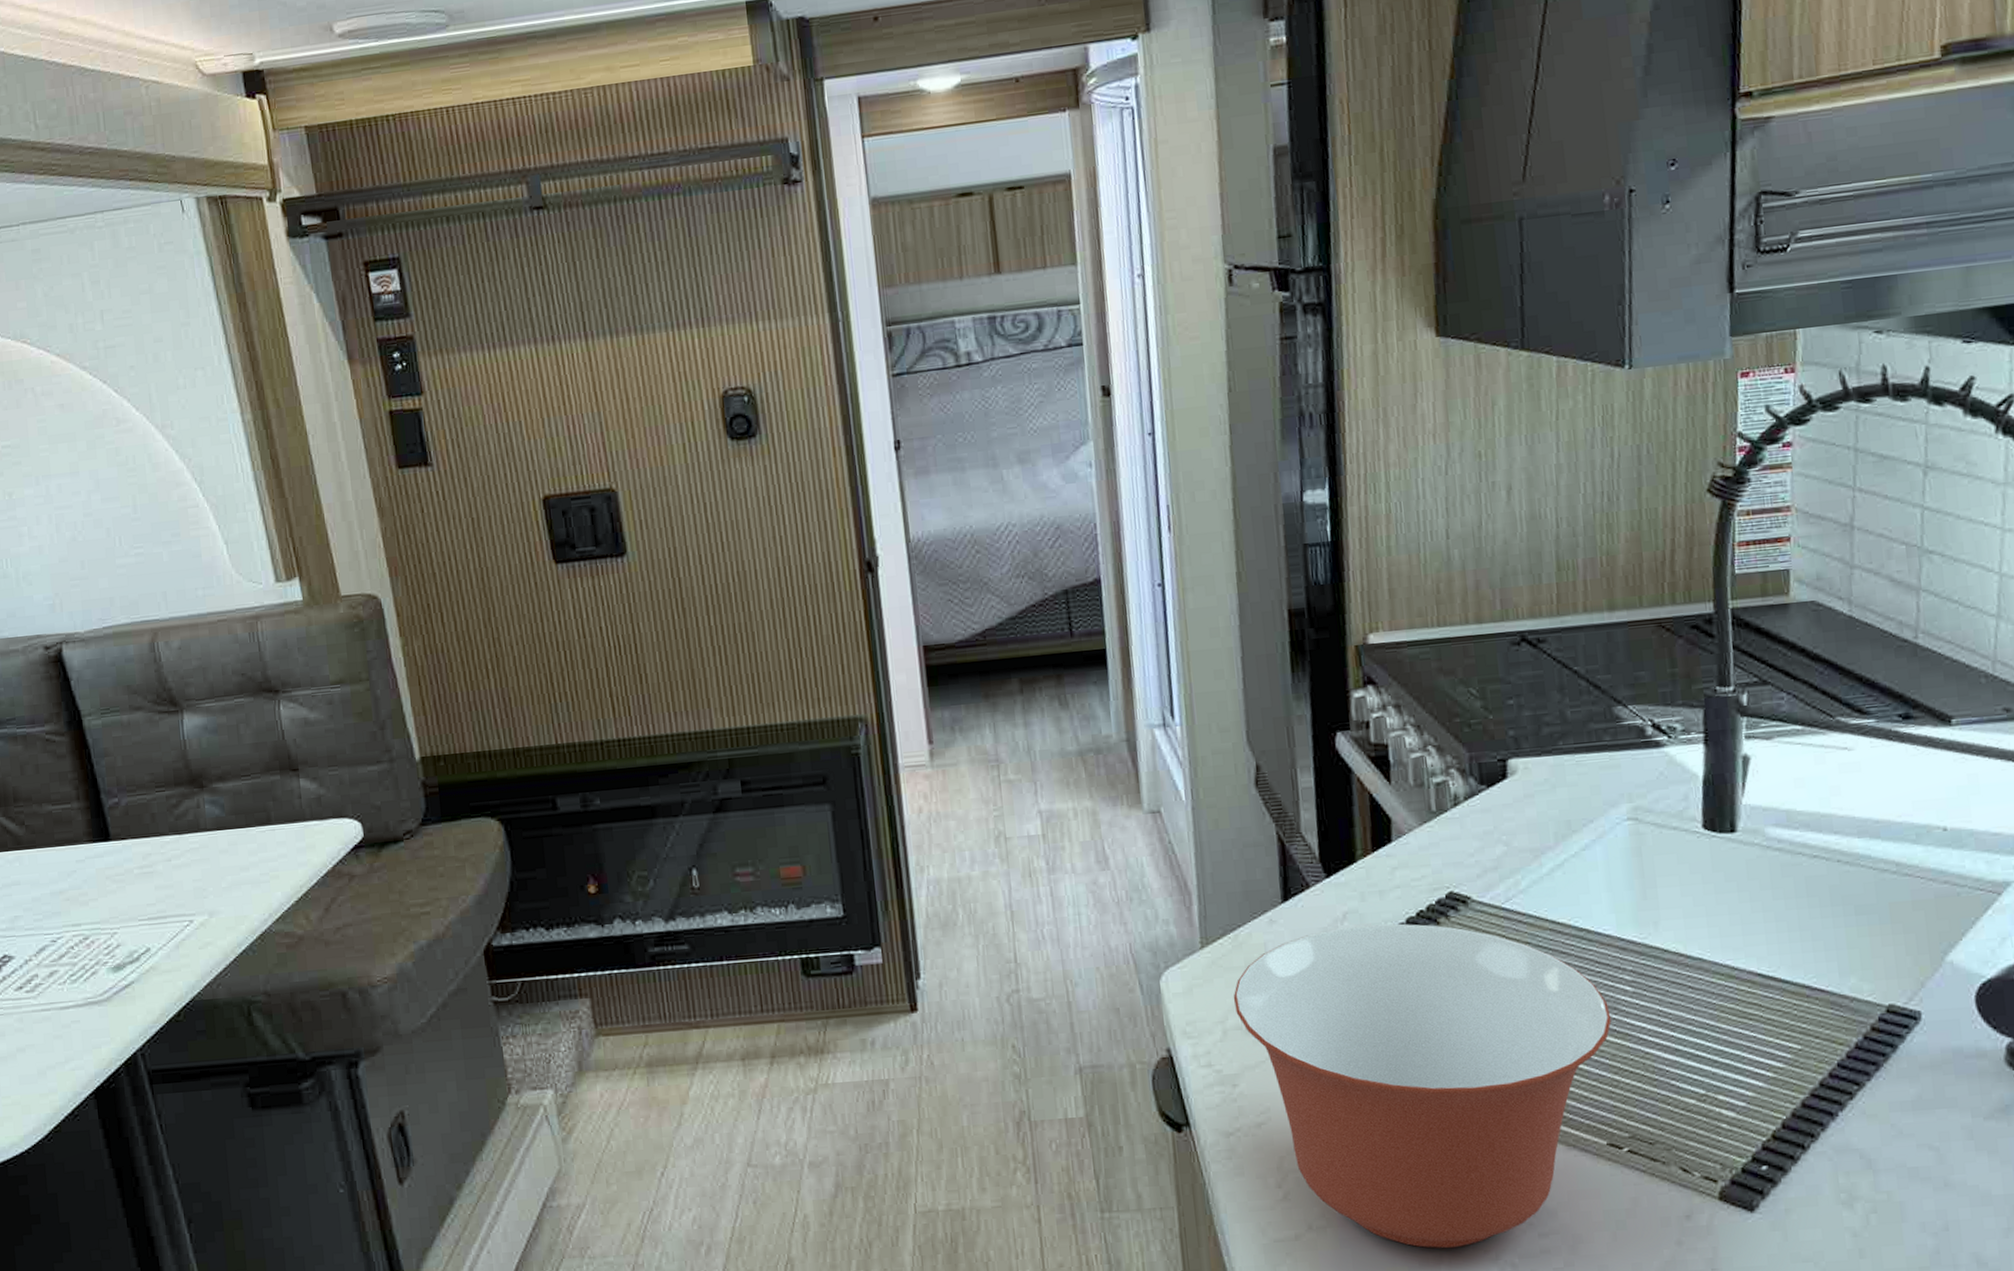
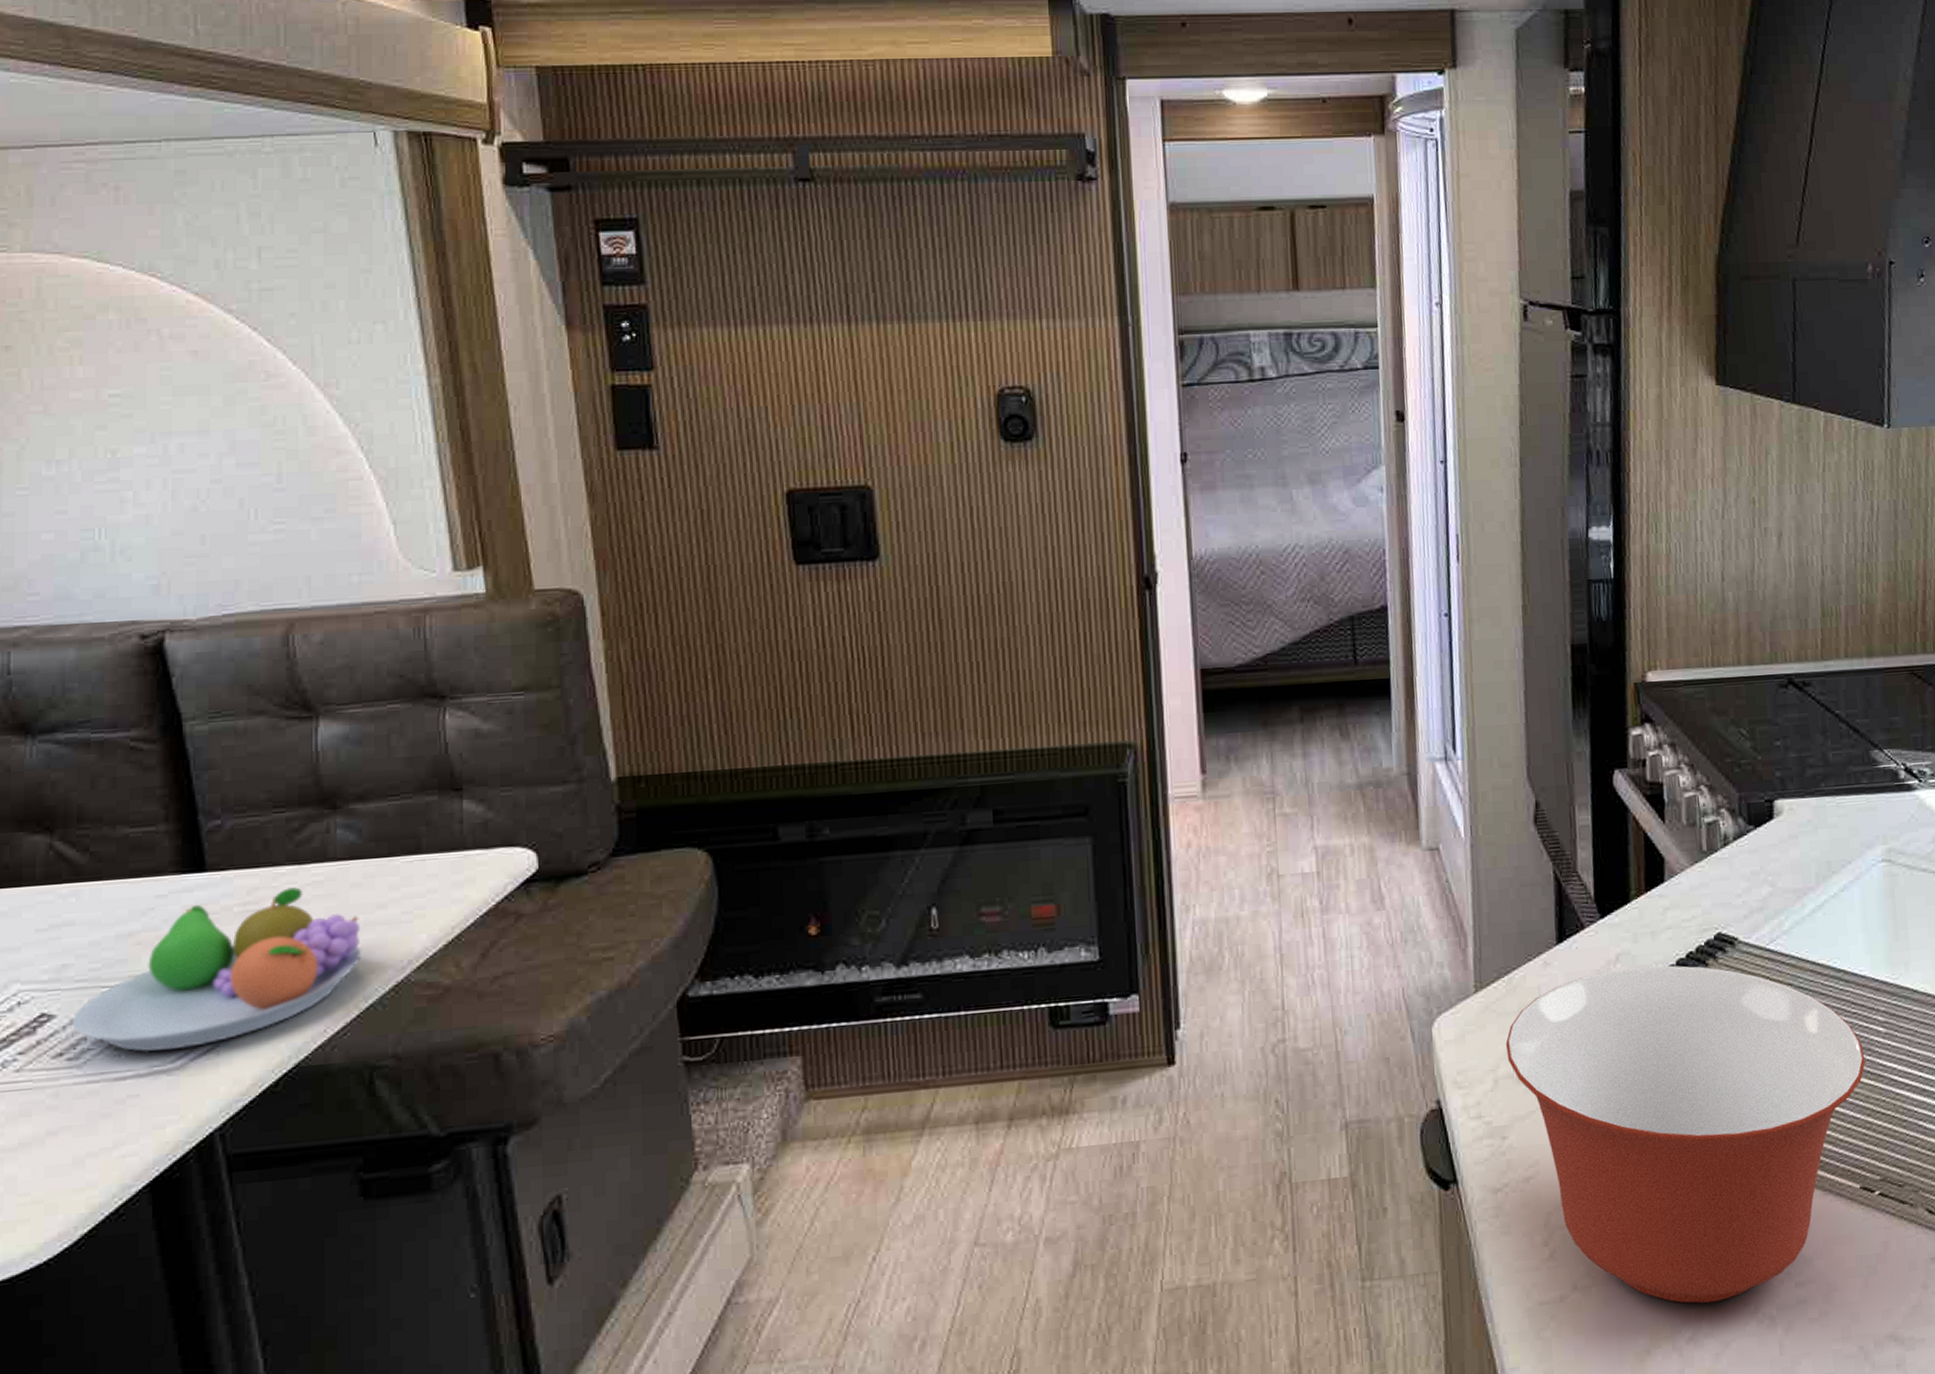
fruit bowl: none [25,853,233,987] -> present [70,887,361,1053]

